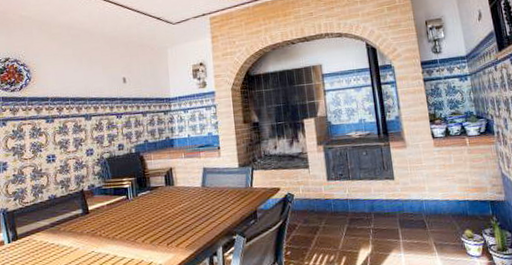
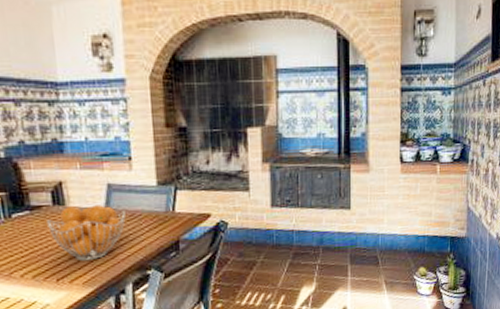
fruit basket: none [161,184,217,229] -> present [47,205,126,261]

